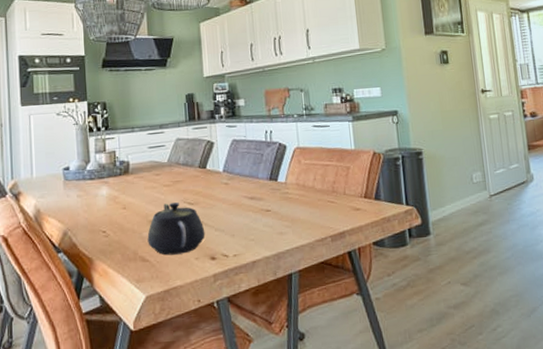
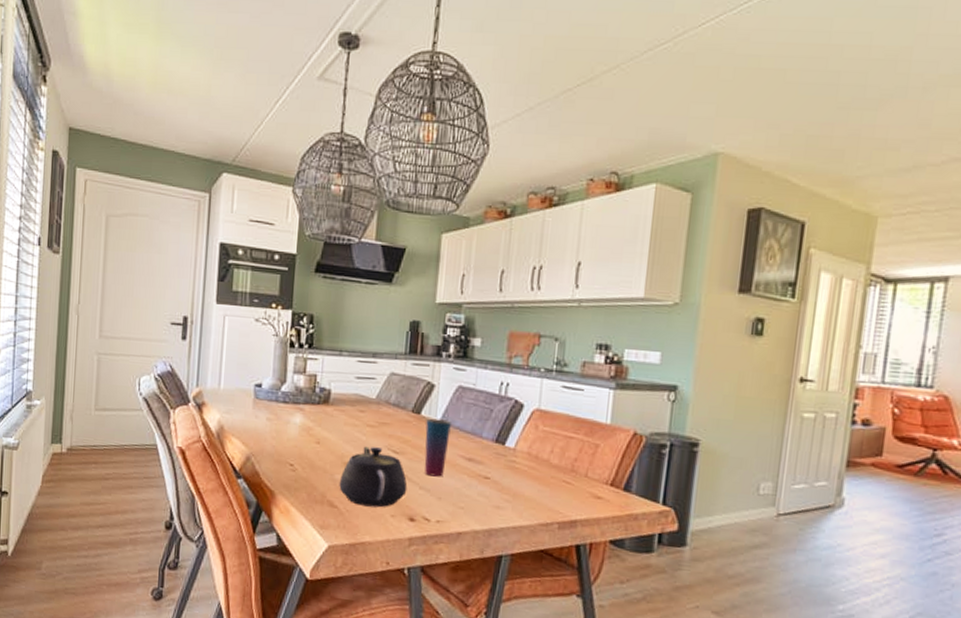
cup: none [211,169,233,218] -> present [424,418,451,477]

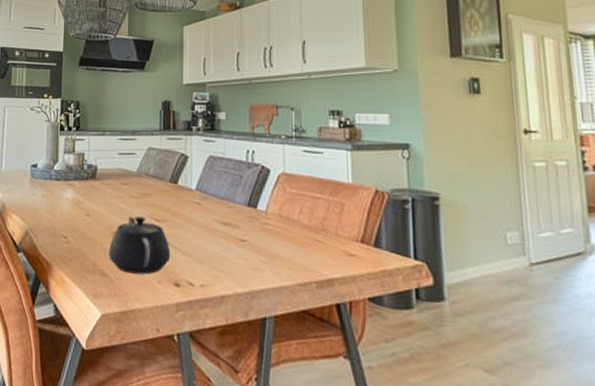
cup: present [424,418,451,477] -> none [183,187,206,242]

